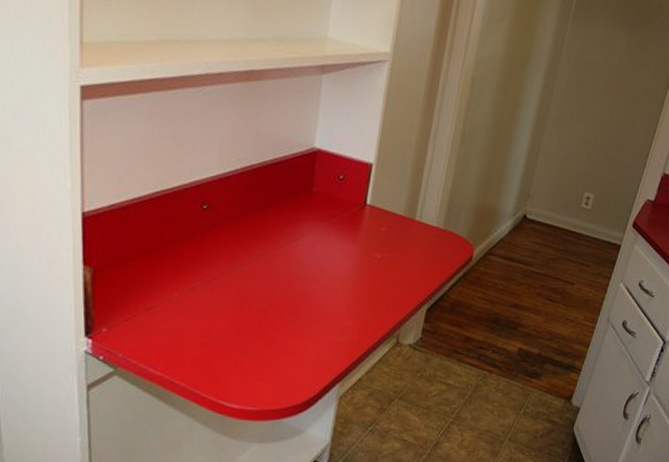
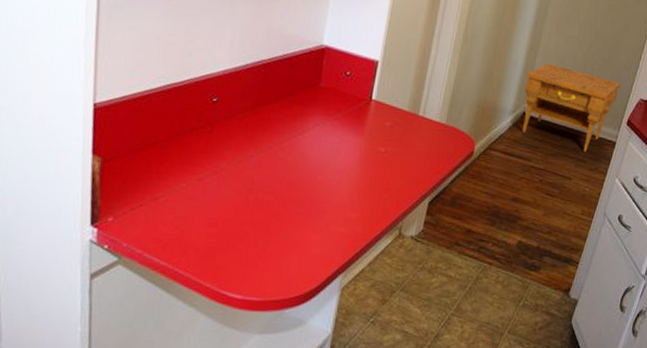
nightstand: none [523,163,627,256] -> present [523,63,621,152]

